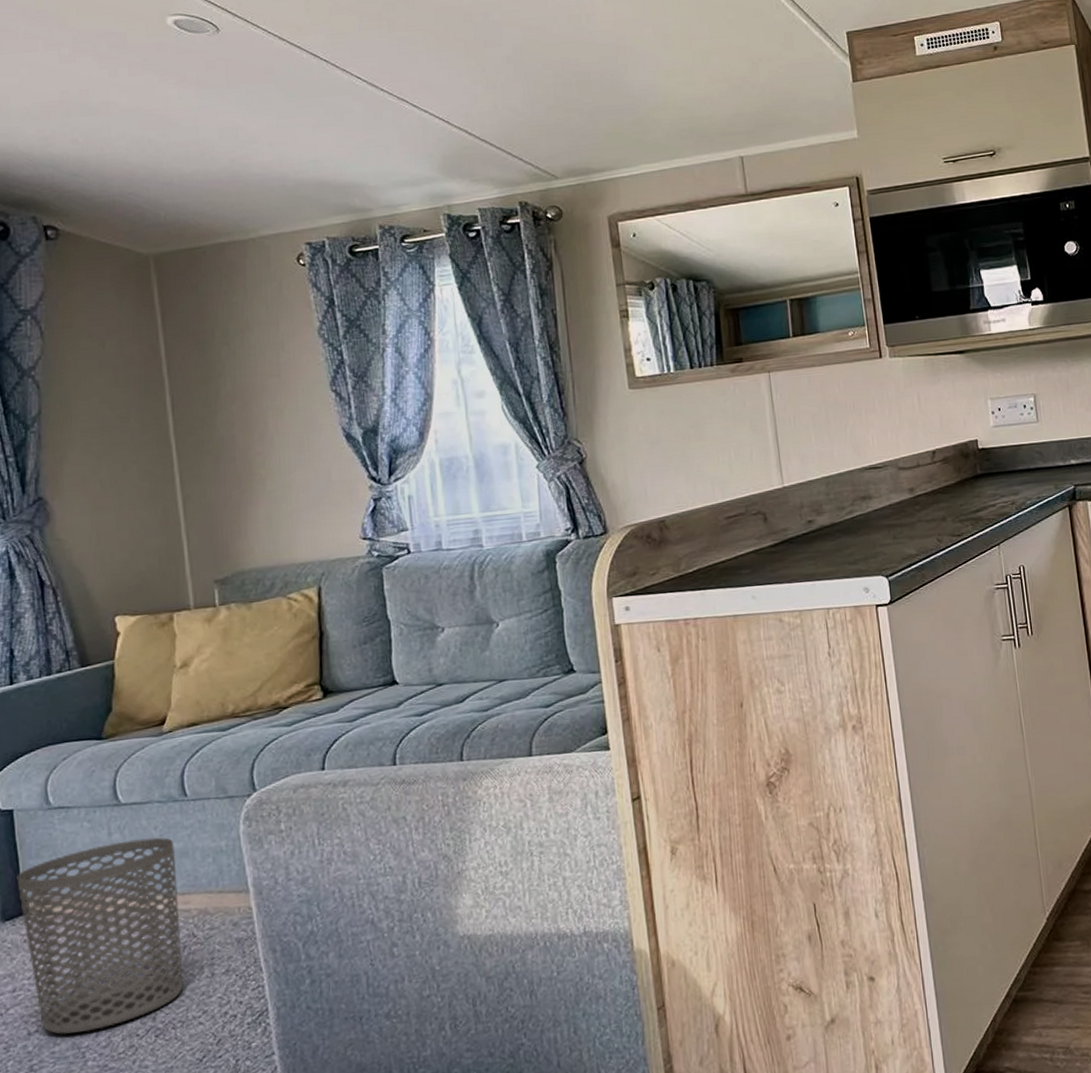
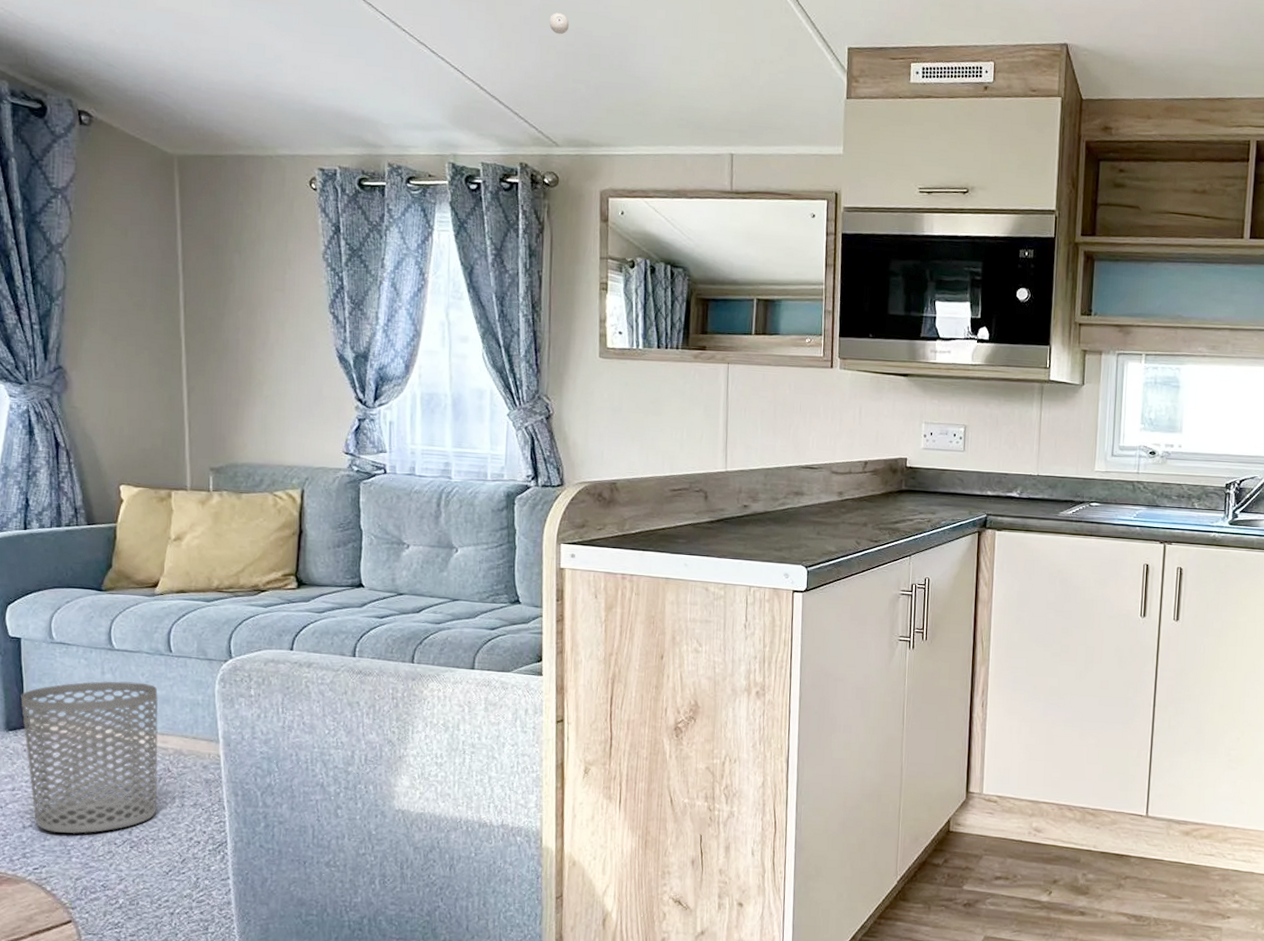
eyeball: none [533,47,555,68] -> present [549,13,570,35]

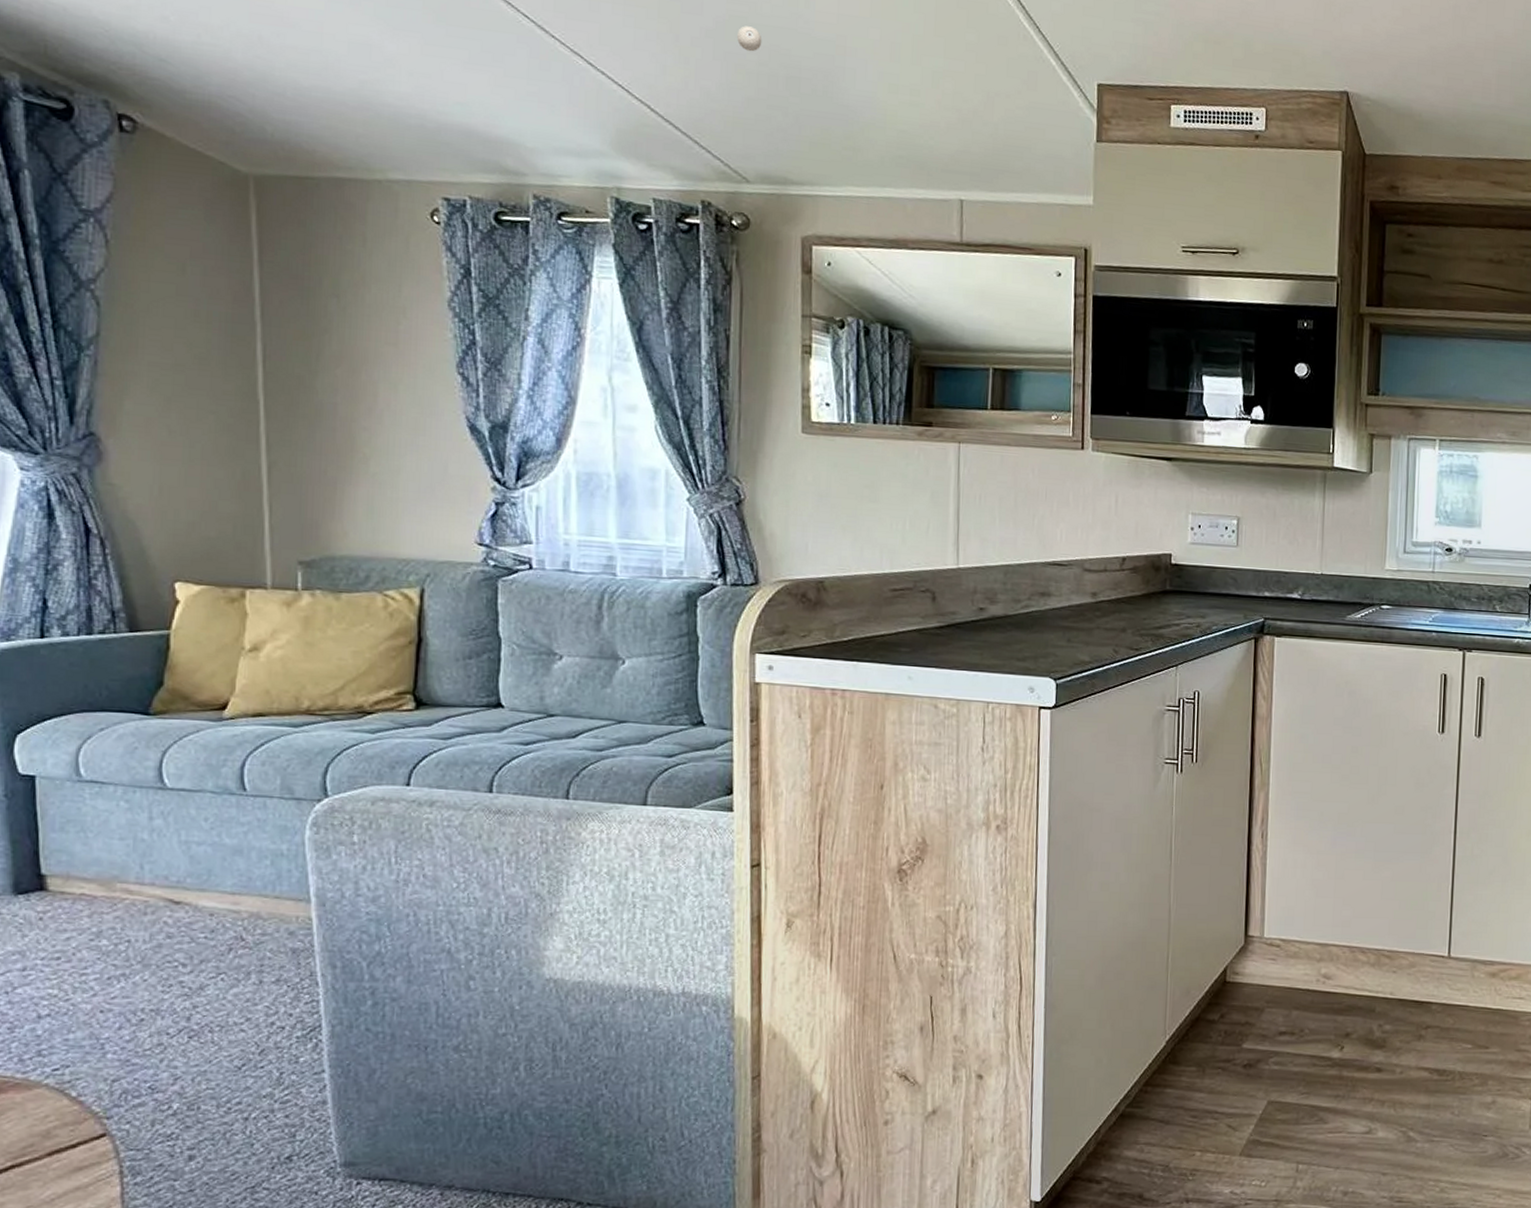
waste bin: present [21,681,159,834] -> none [35,828,228,1023]

